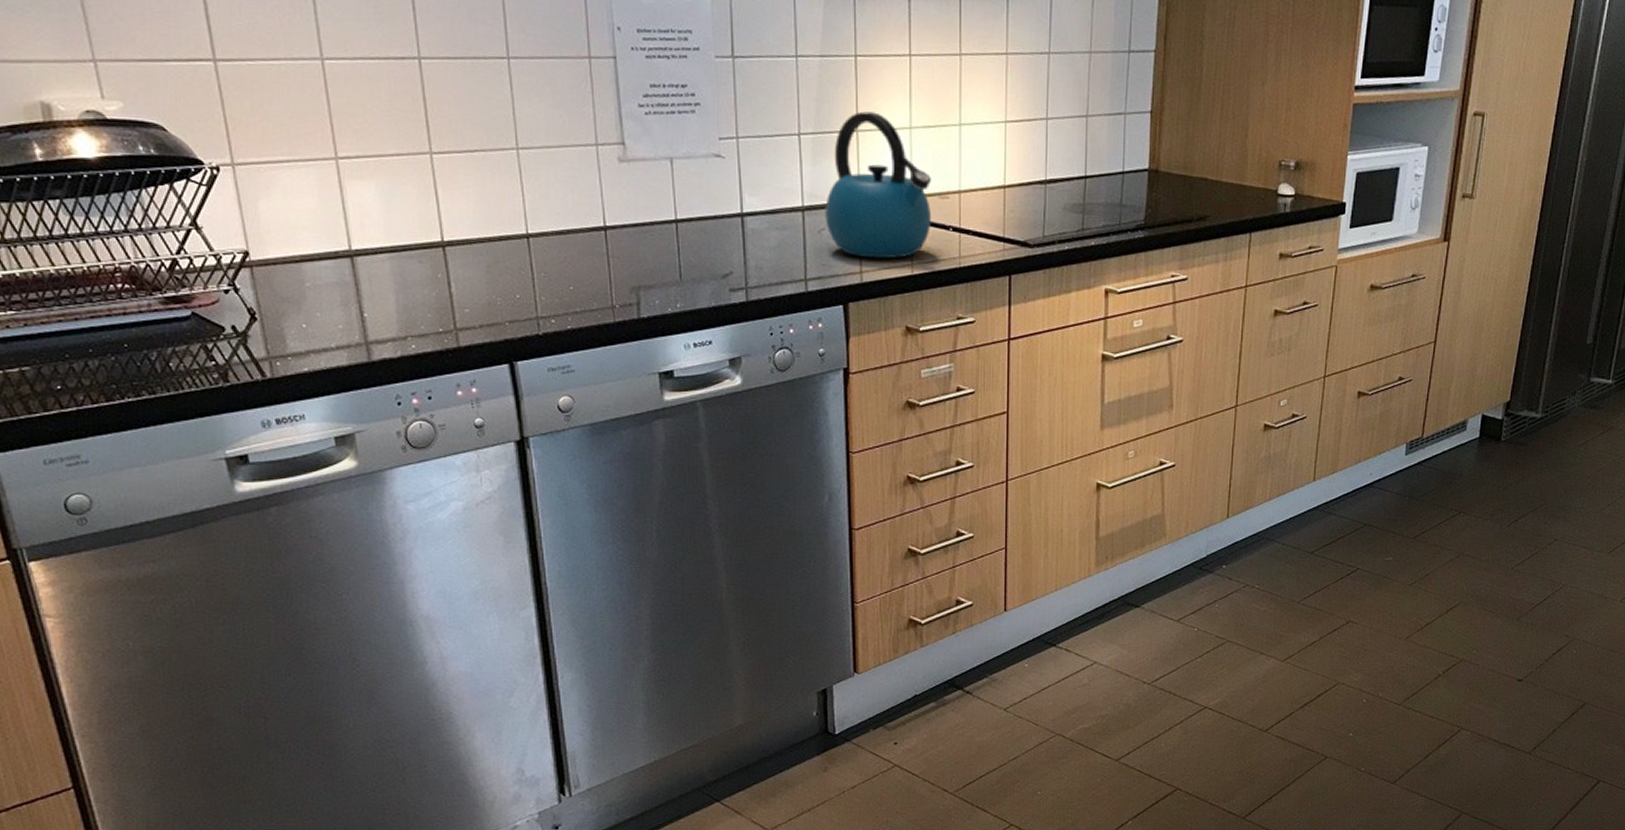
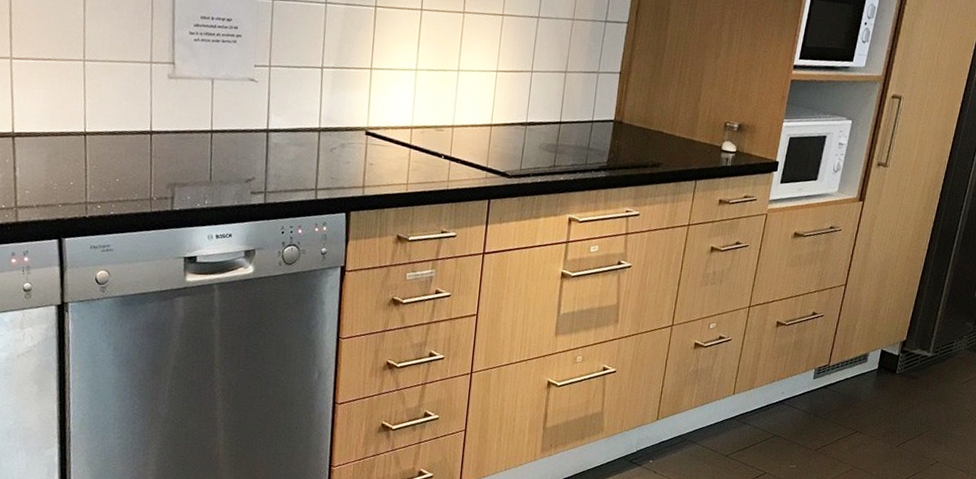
kettle: present [825,111,932,259] -> none [337,53,431,178]

